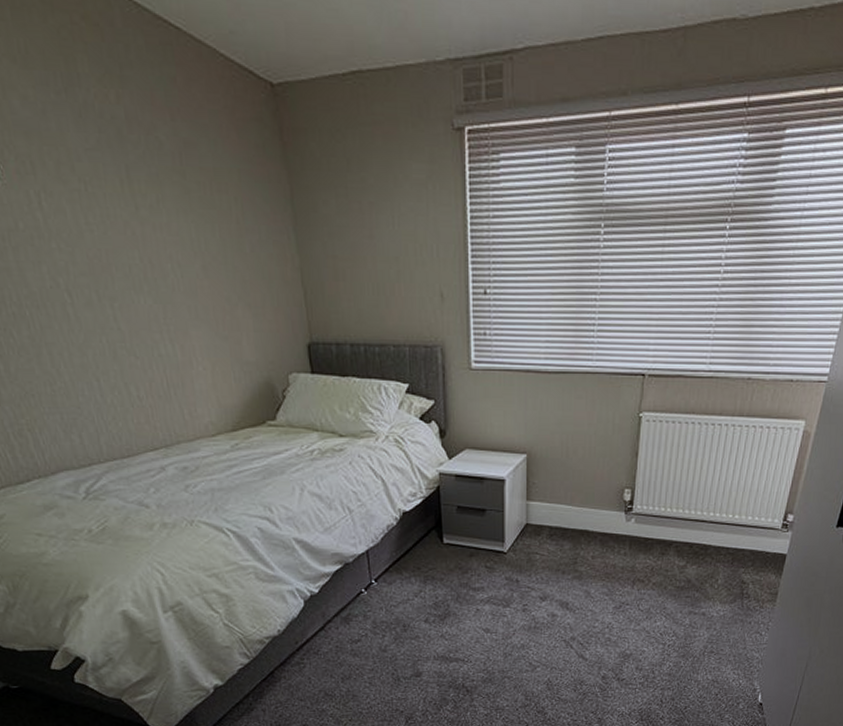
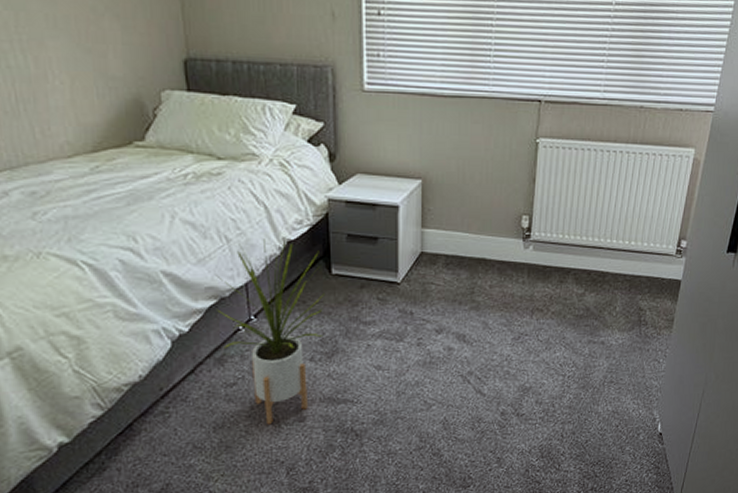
house plant: none [341,508,437,678] -> present [215,237,325,425]

